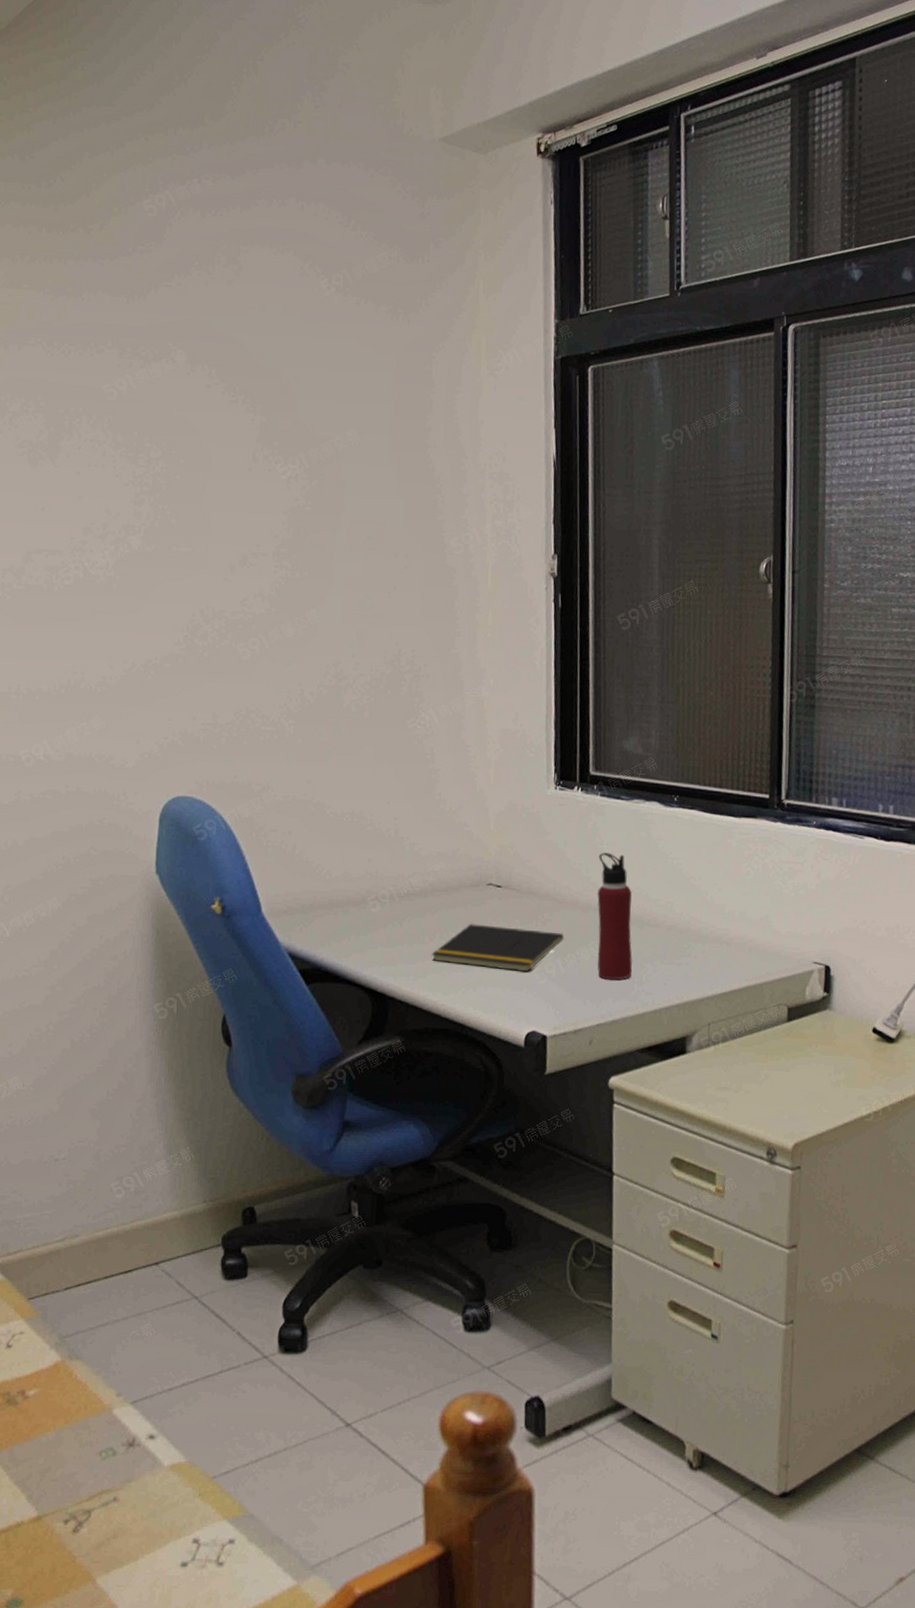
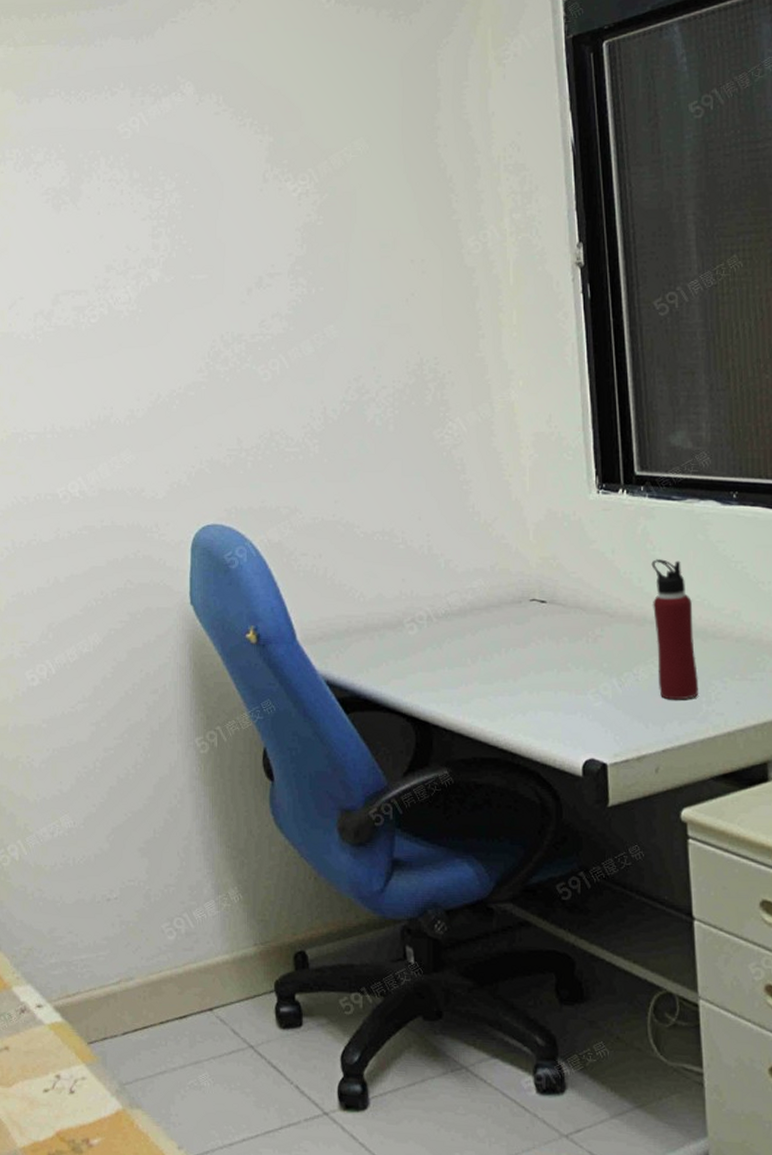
notepad: present [431,923,564,972] -> none [475,642,619,694]

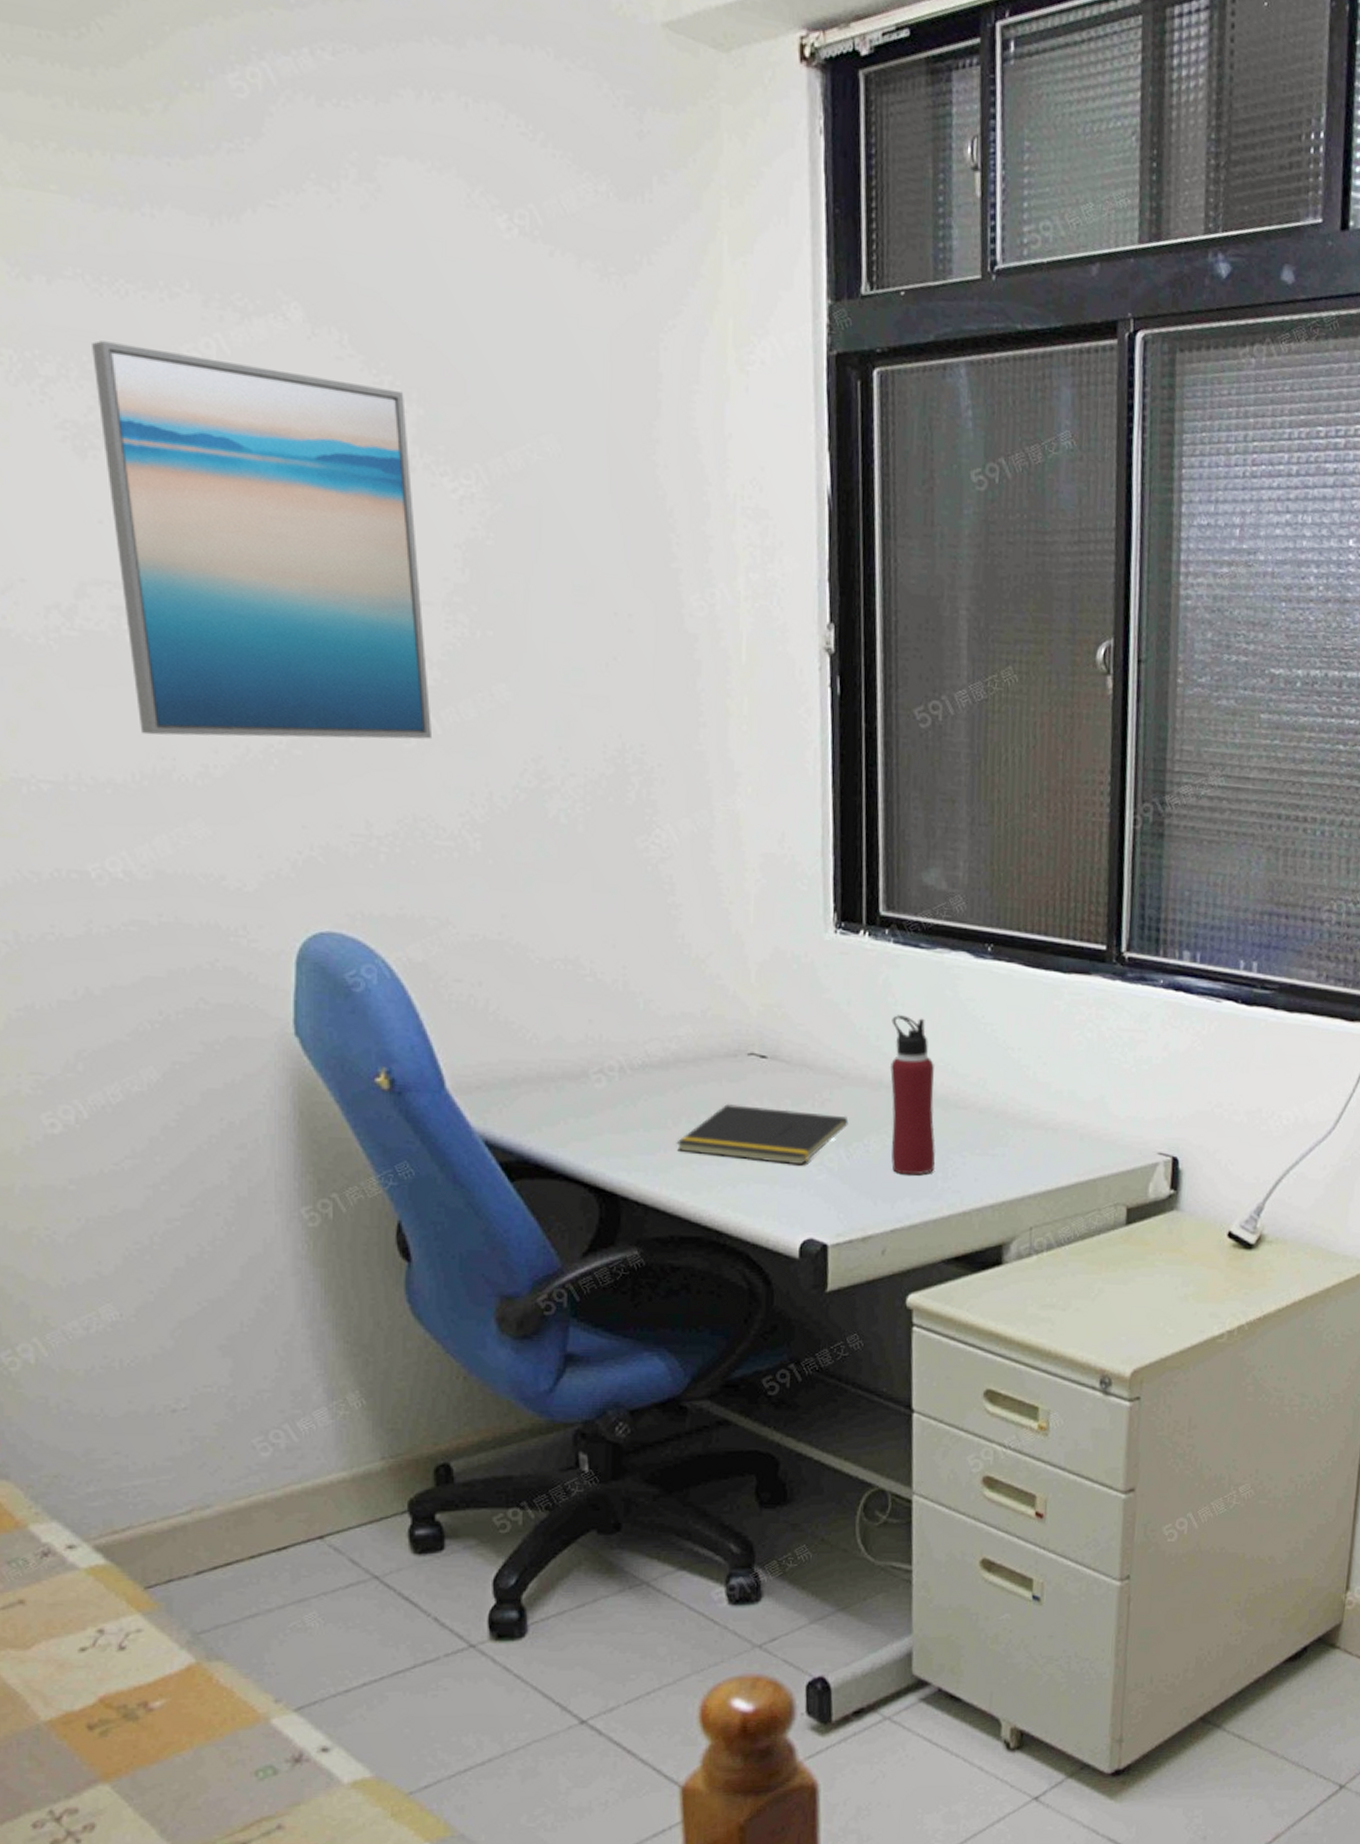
wall art: none [65,127,283,393] -> present [92,341,433,740]
notepad: none [475,642,619,694] -> present [676,1103,849,1166]

